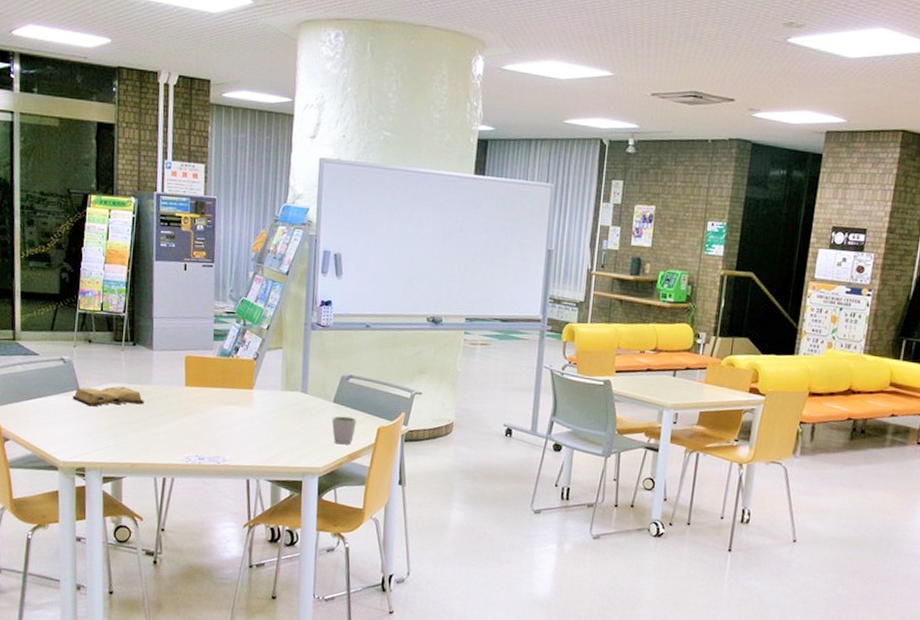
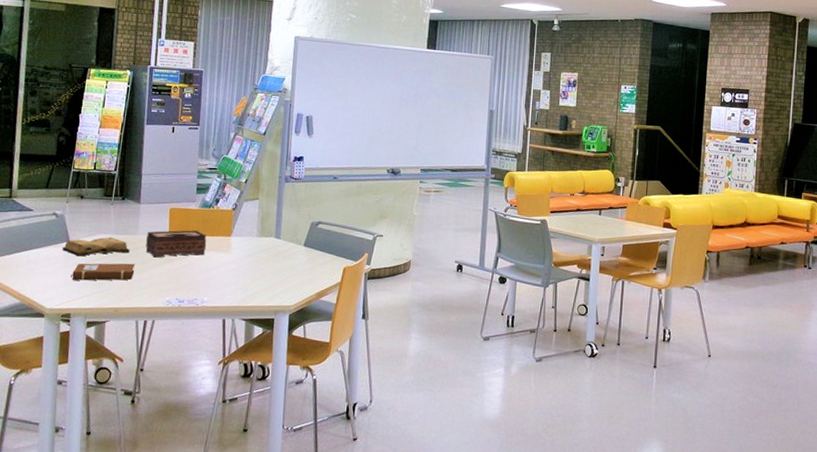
notebook: none [83,413,151,434] -> present [71,263,136,281]
tissue box: none [161,381,227,410] -> present [145,230,207,258]
mug: present [331,416,356,445] -> none [302,258,324,284]

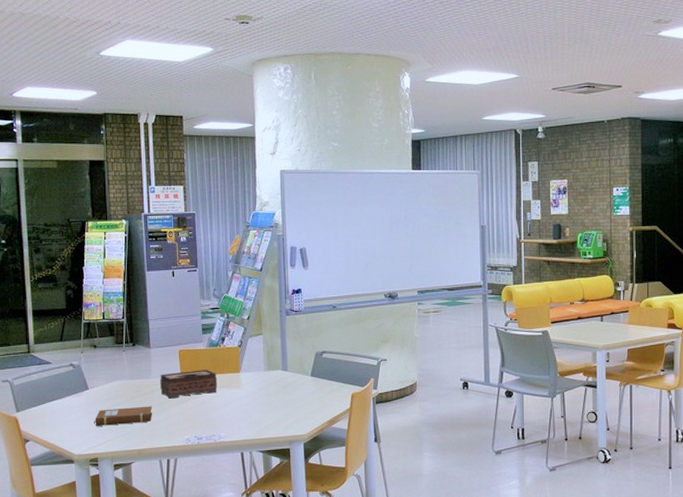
diary: present [62,237,130,257] -> none [82,382,146,403]

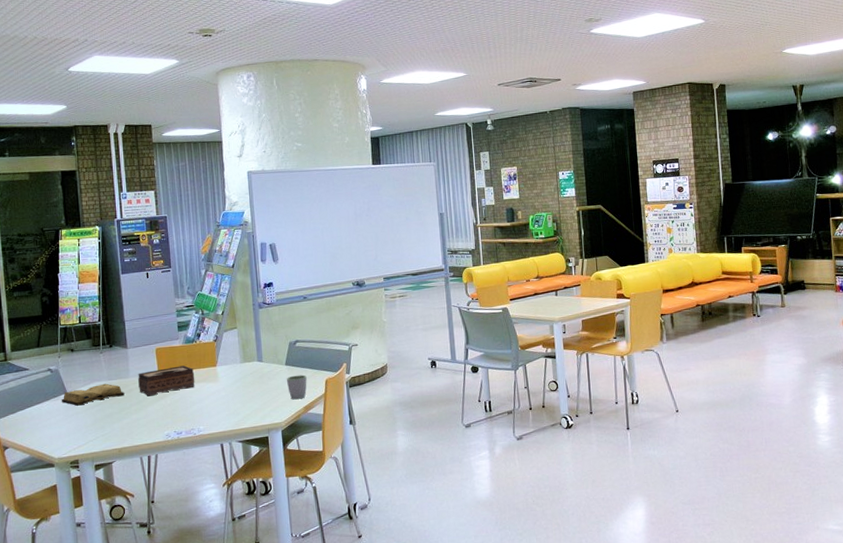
diary: none [82,382,146,403] -> present [61,383,124,406]
notebook: present [94,406,153,426] -> none [73,405,132,428]
mug: none [311,387,332,413] -> present [286,374,307,400]

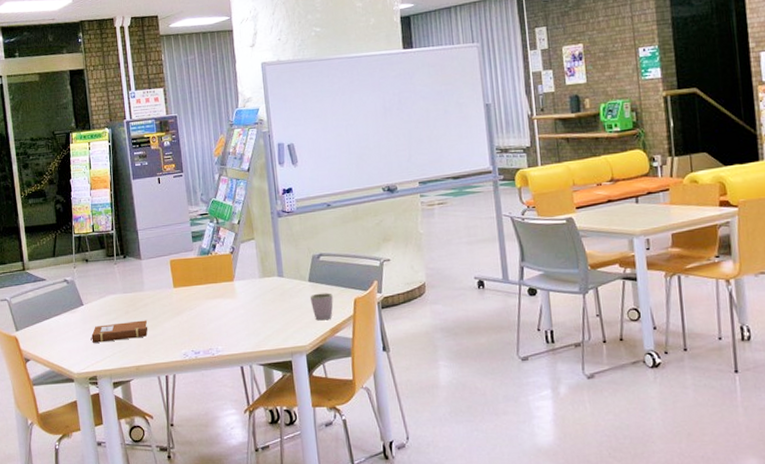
diary: present [61,383,124,406] -> none [78,296,140,319]
notebook: none [73,405,132,428] -> present [90,320,148,343]
tissue box: present [138,365,195,396] -> none [153,279,212,312]

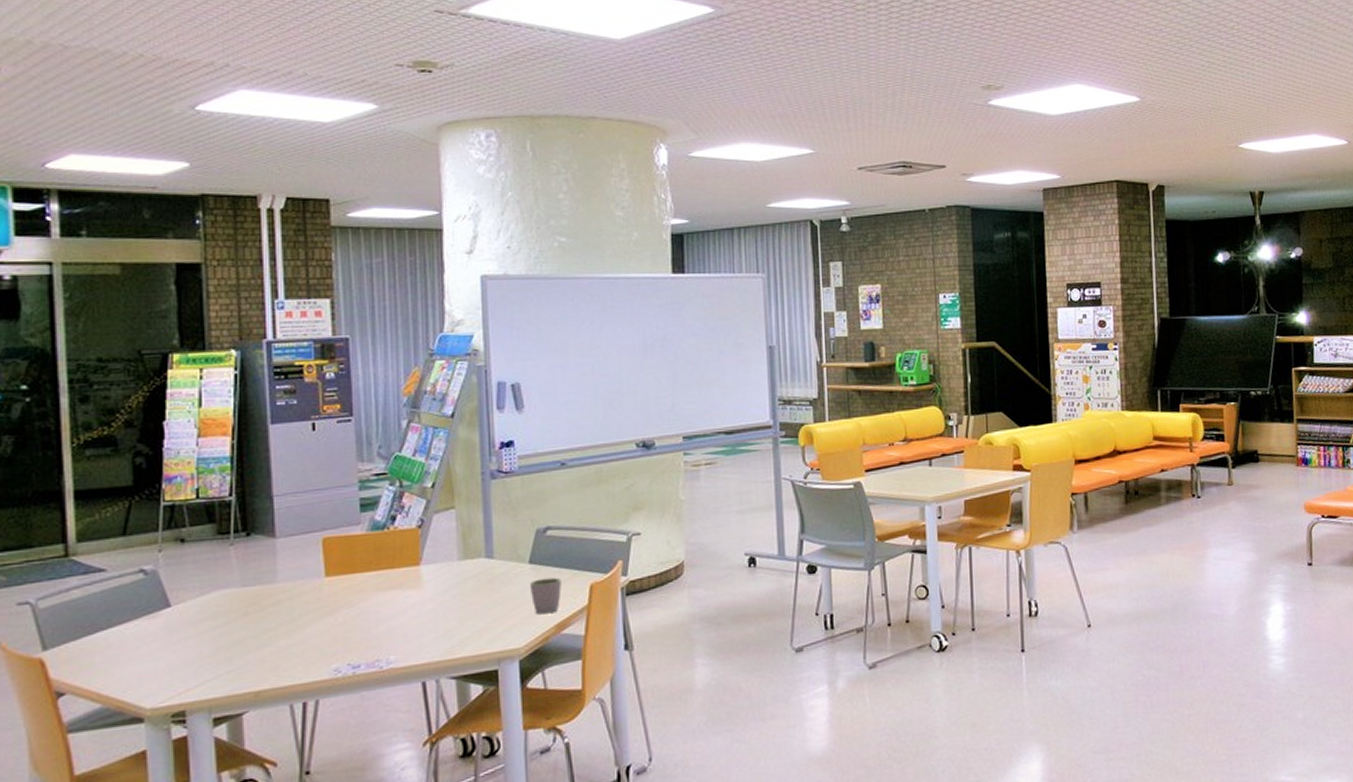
notebook: present [90,320,148,343] -> none [179,624,279,662]

